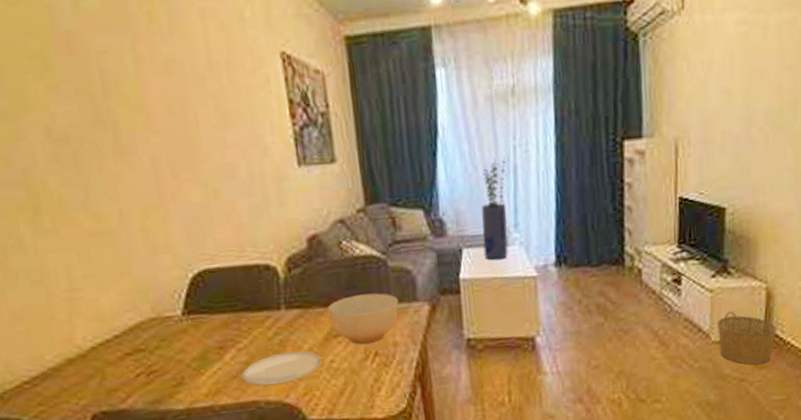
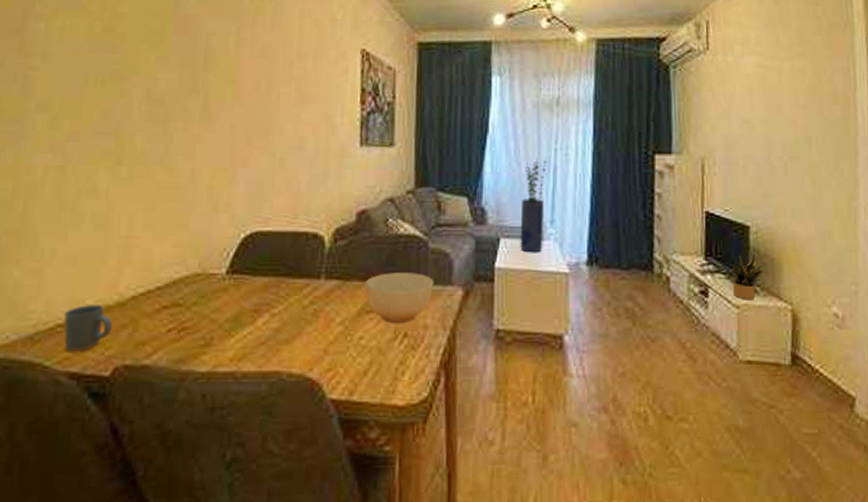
mug: none [26,359,80,406] -> present [64,305,113,352]
plate: present [242,351,322,387] -> none [270,323,351,358]
potted plant: none [705,235,740,284] -> present [731,253,765,300]
basket: present [718,311,776,365] -> none [745,330,804,391]

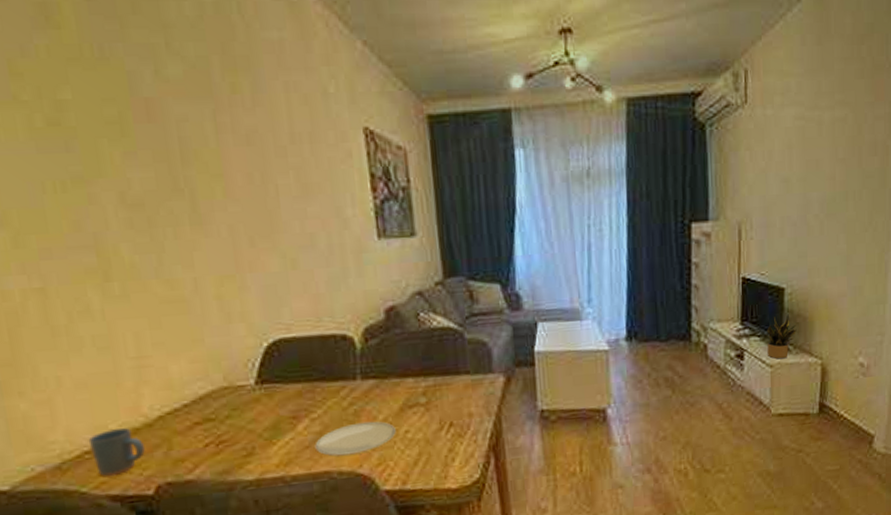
plate: none [270,323,351,358] -> present [315,421,396,457]
bowl: present [364,273,434,323] -> none [403,364,475,415]
vase: present [520,157,547,253] -> none [556,234,582,334]

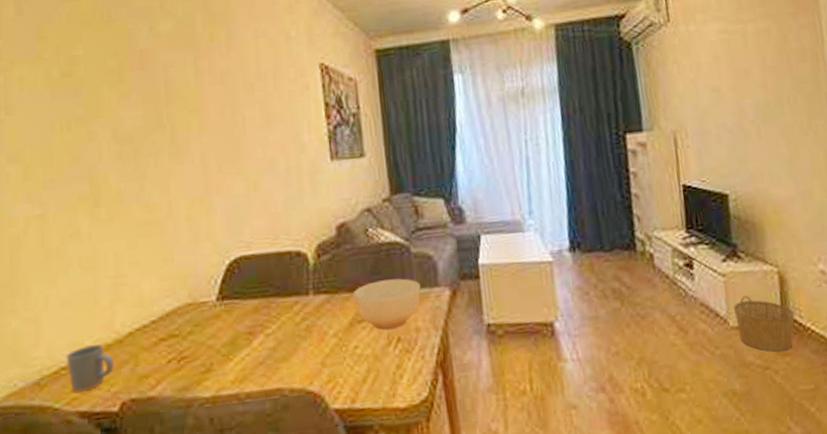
plate: present [315,421,396,457] -> none [268,336,346,374]
bowl: none [403,364,475,415] -> present [352,278,421,330]
potted plant: present [766,314,798,359] -> none [714,220,747,268]
basket: none [777,385,831,437] -> present [734,295,795,352]

